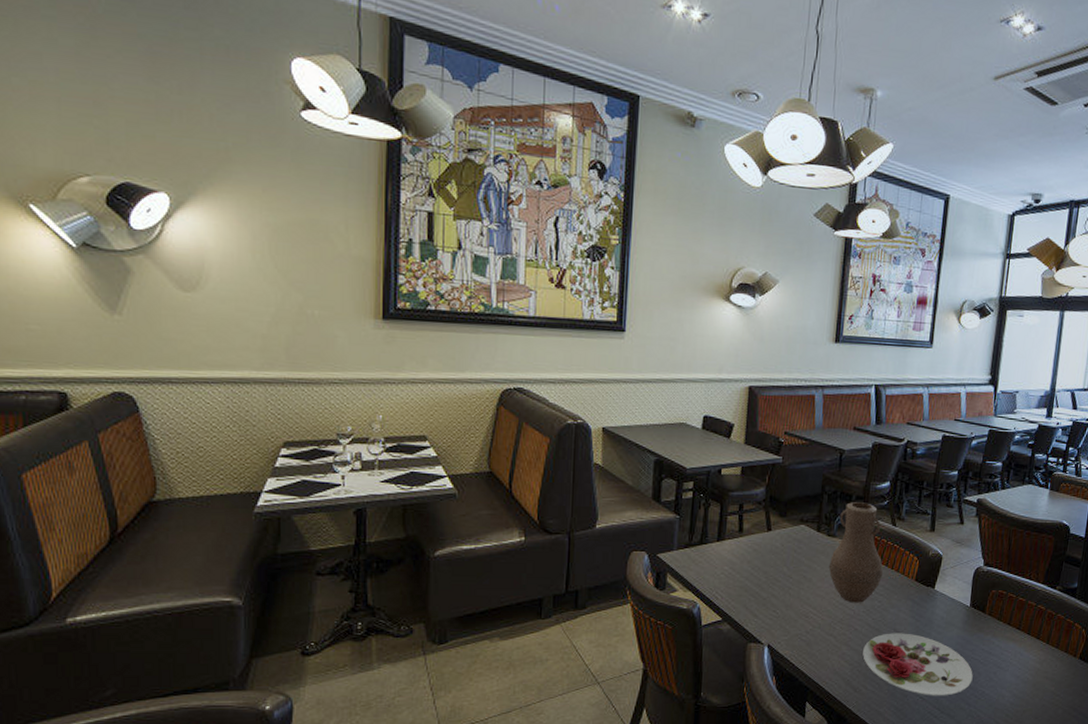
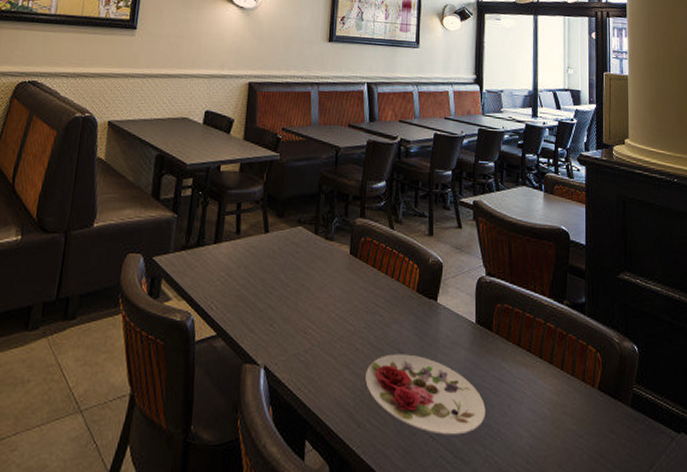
vase: present [828,502,883,603] -> none [327,202,383,317]

